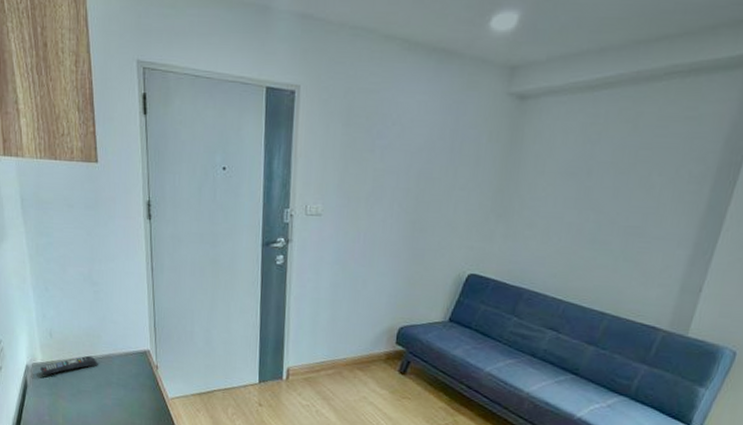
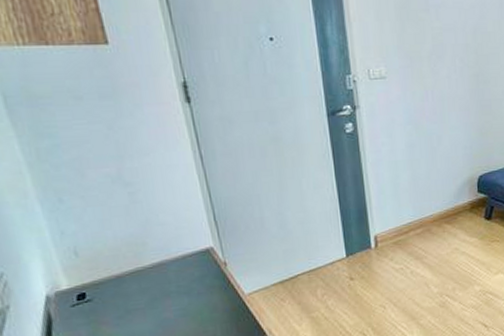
remote control: present [40,355,98,375] -> none [67,267,149,303]

